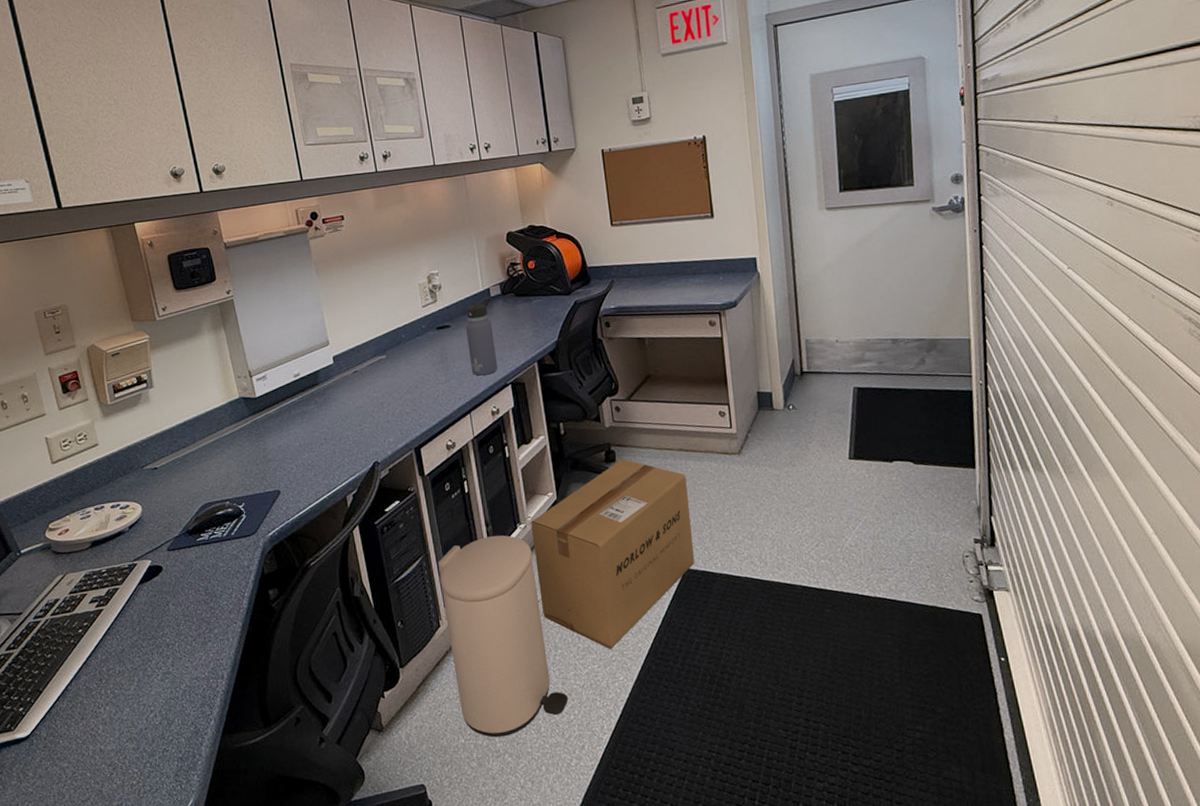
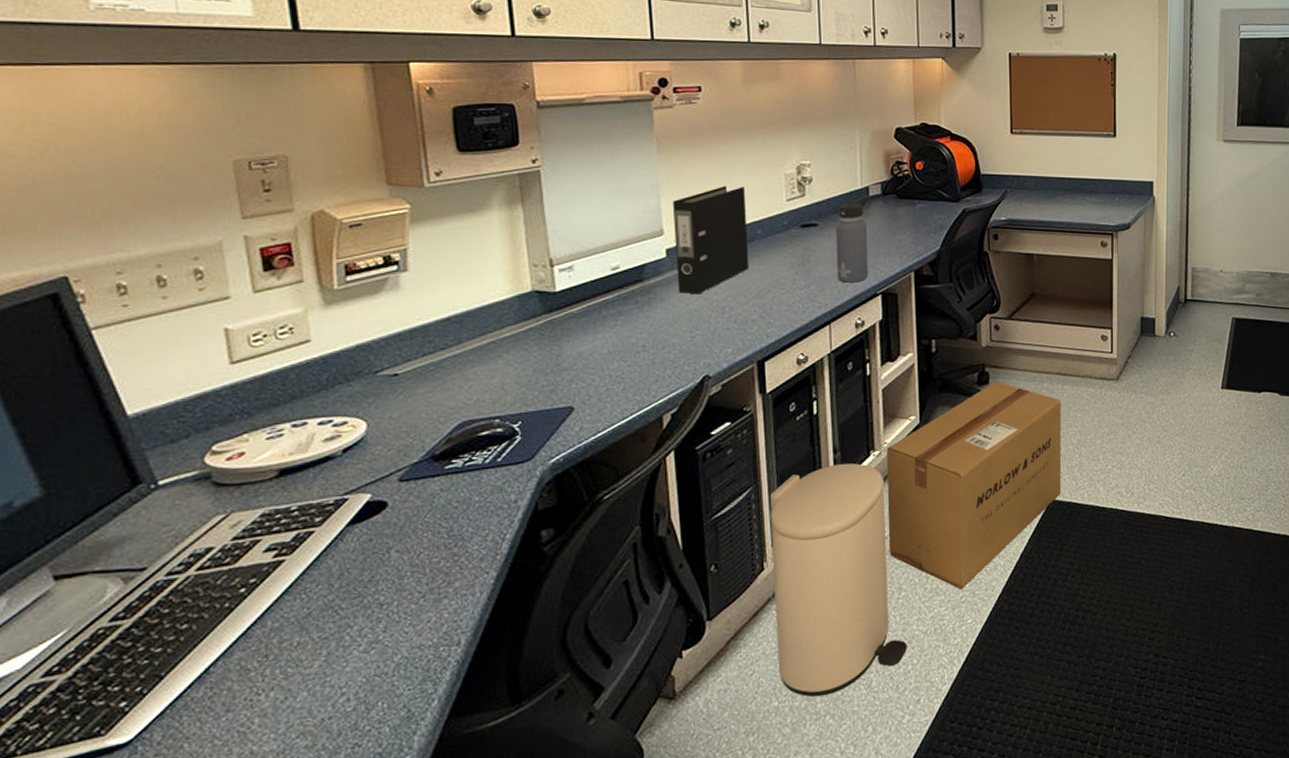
binder: none [333,298,399,393] -> present [672,185,749,294]

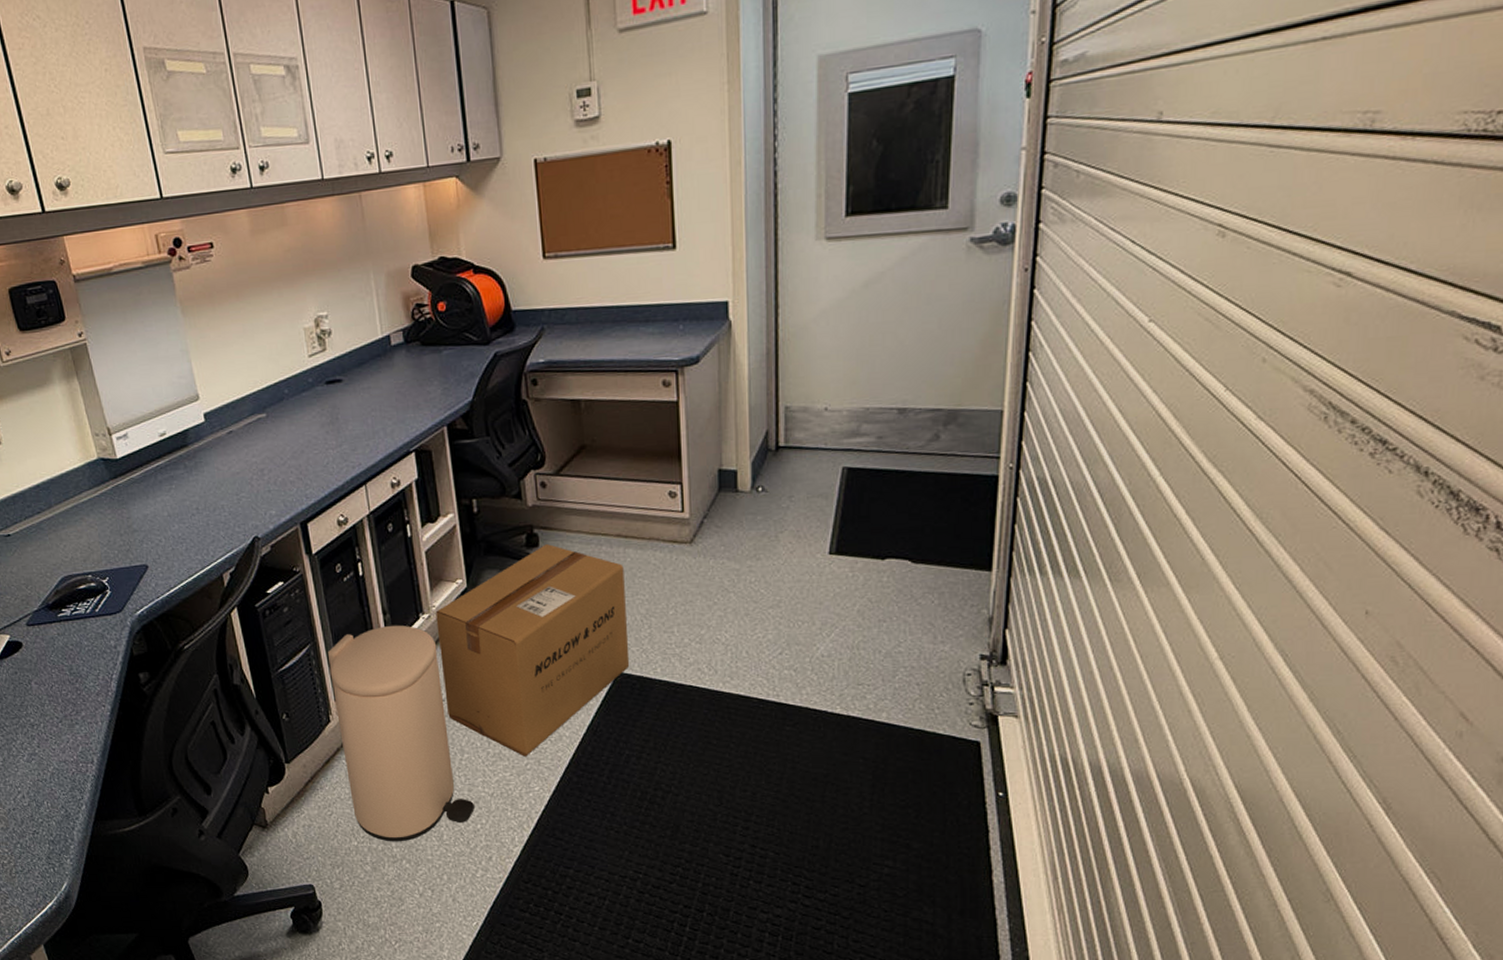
binder: present [672,185,749,294] -> none [203,345,281,457]
water bottle: present [836,195,869,283] -> none [360,344,399,441]

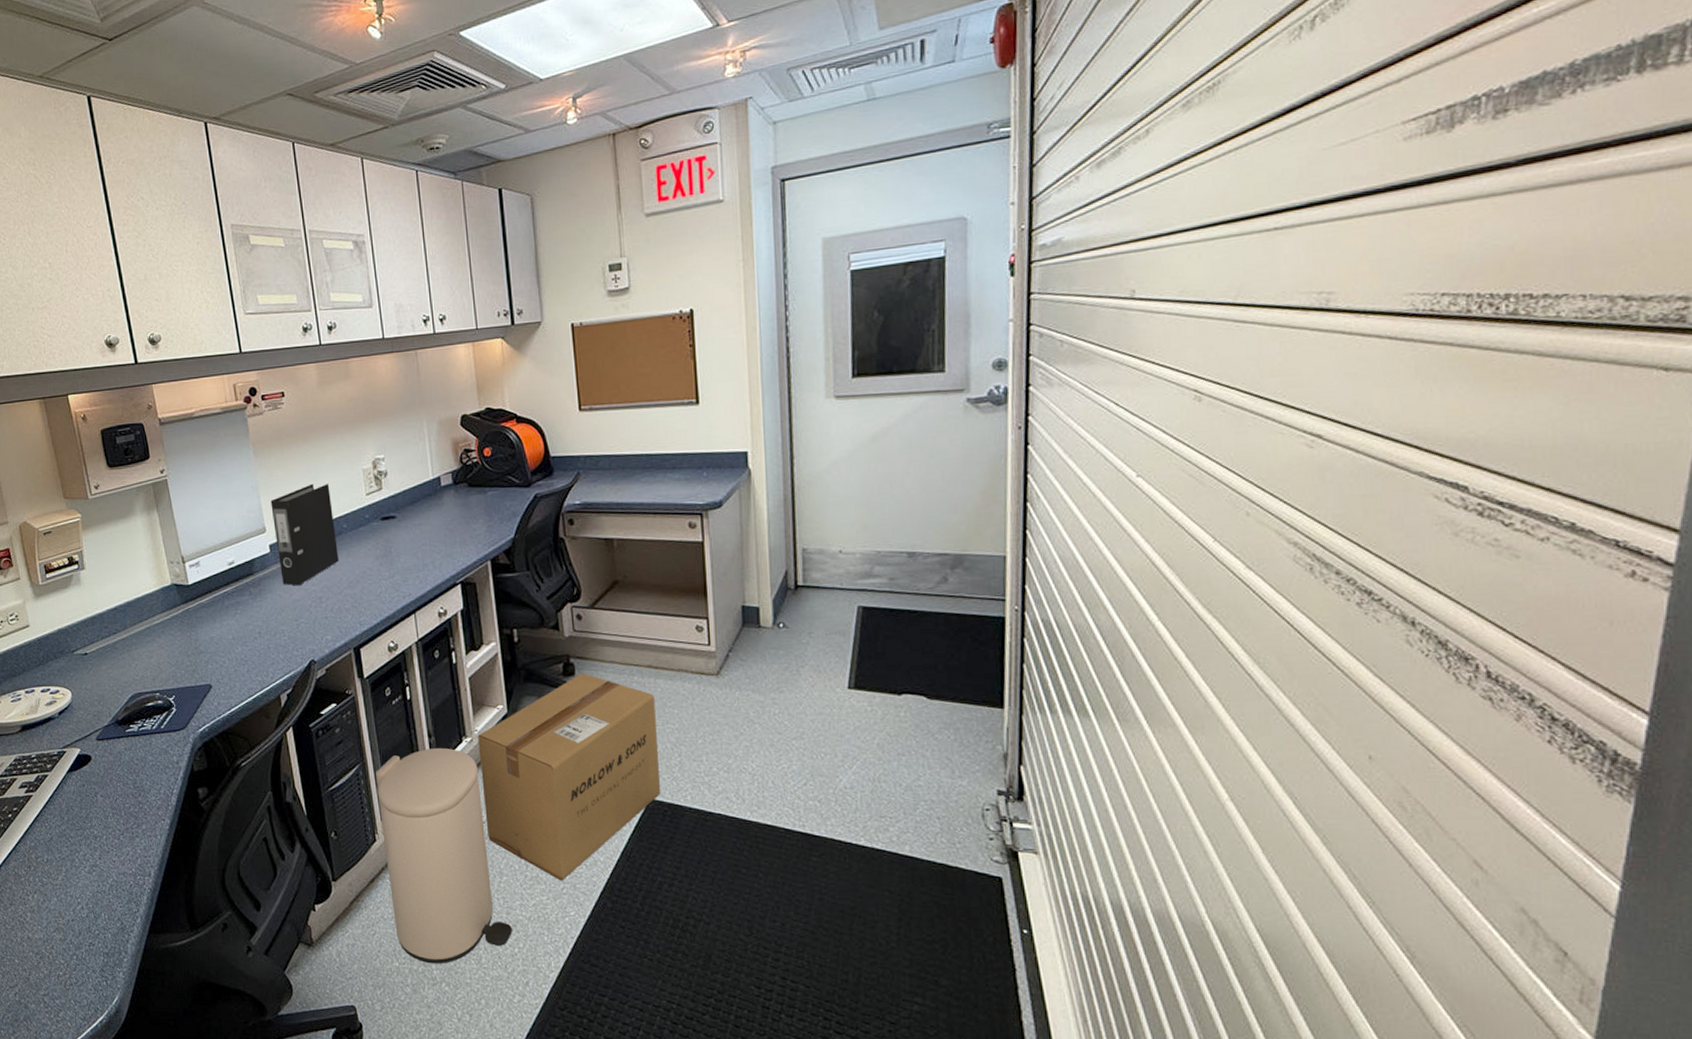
binder: none [203,345,281,457] -> present [270,483,339,585]

